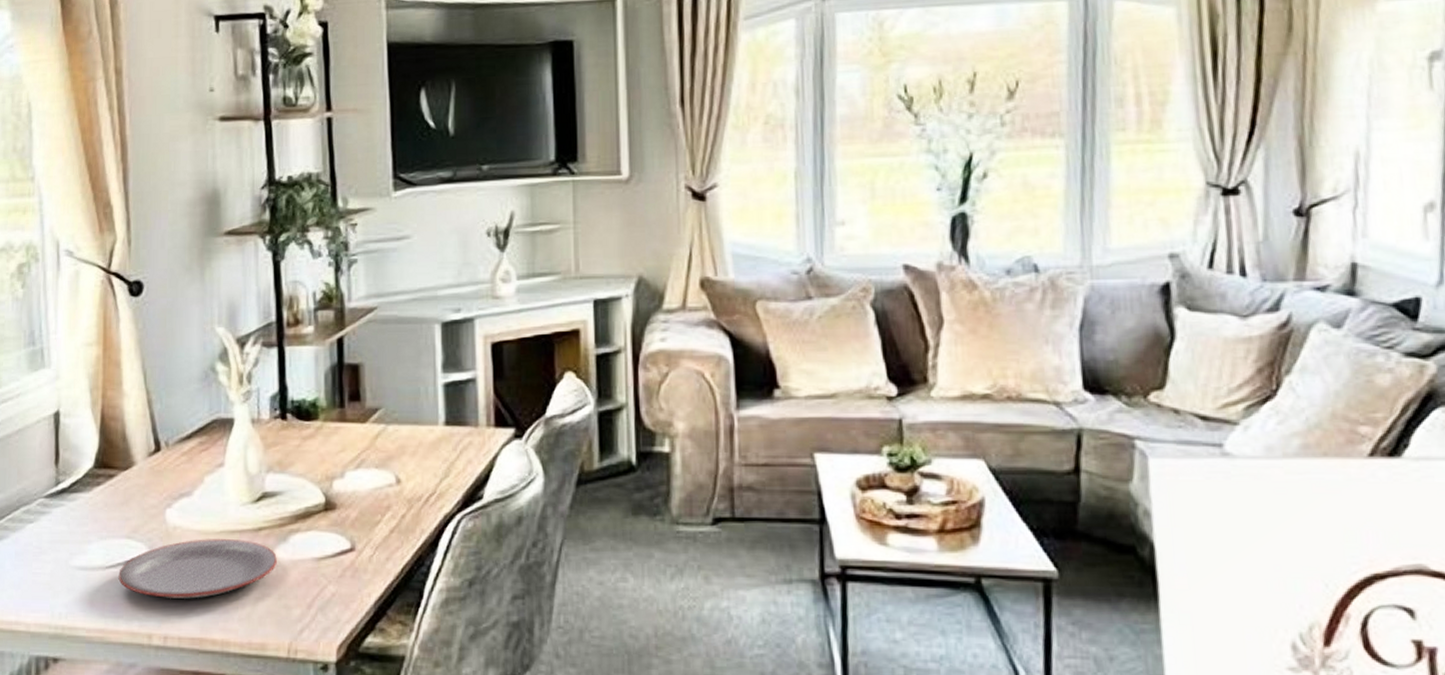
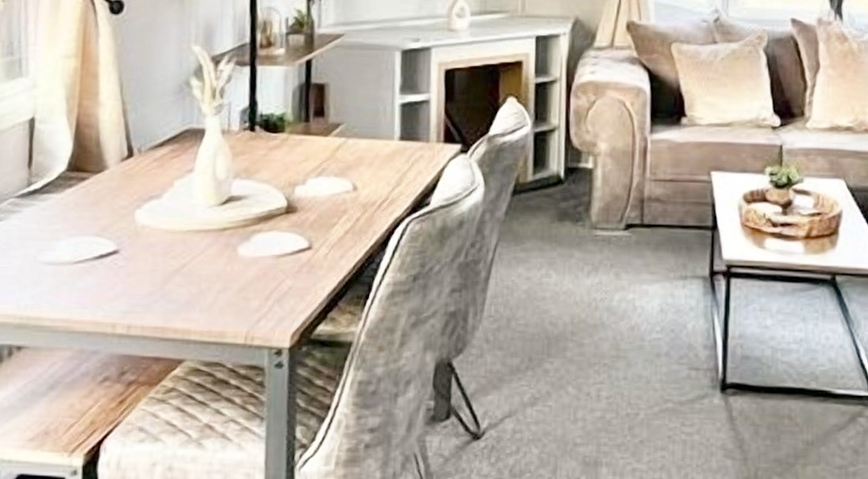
plate: present [118,538,277,599] -> none [86,236,239,292]

